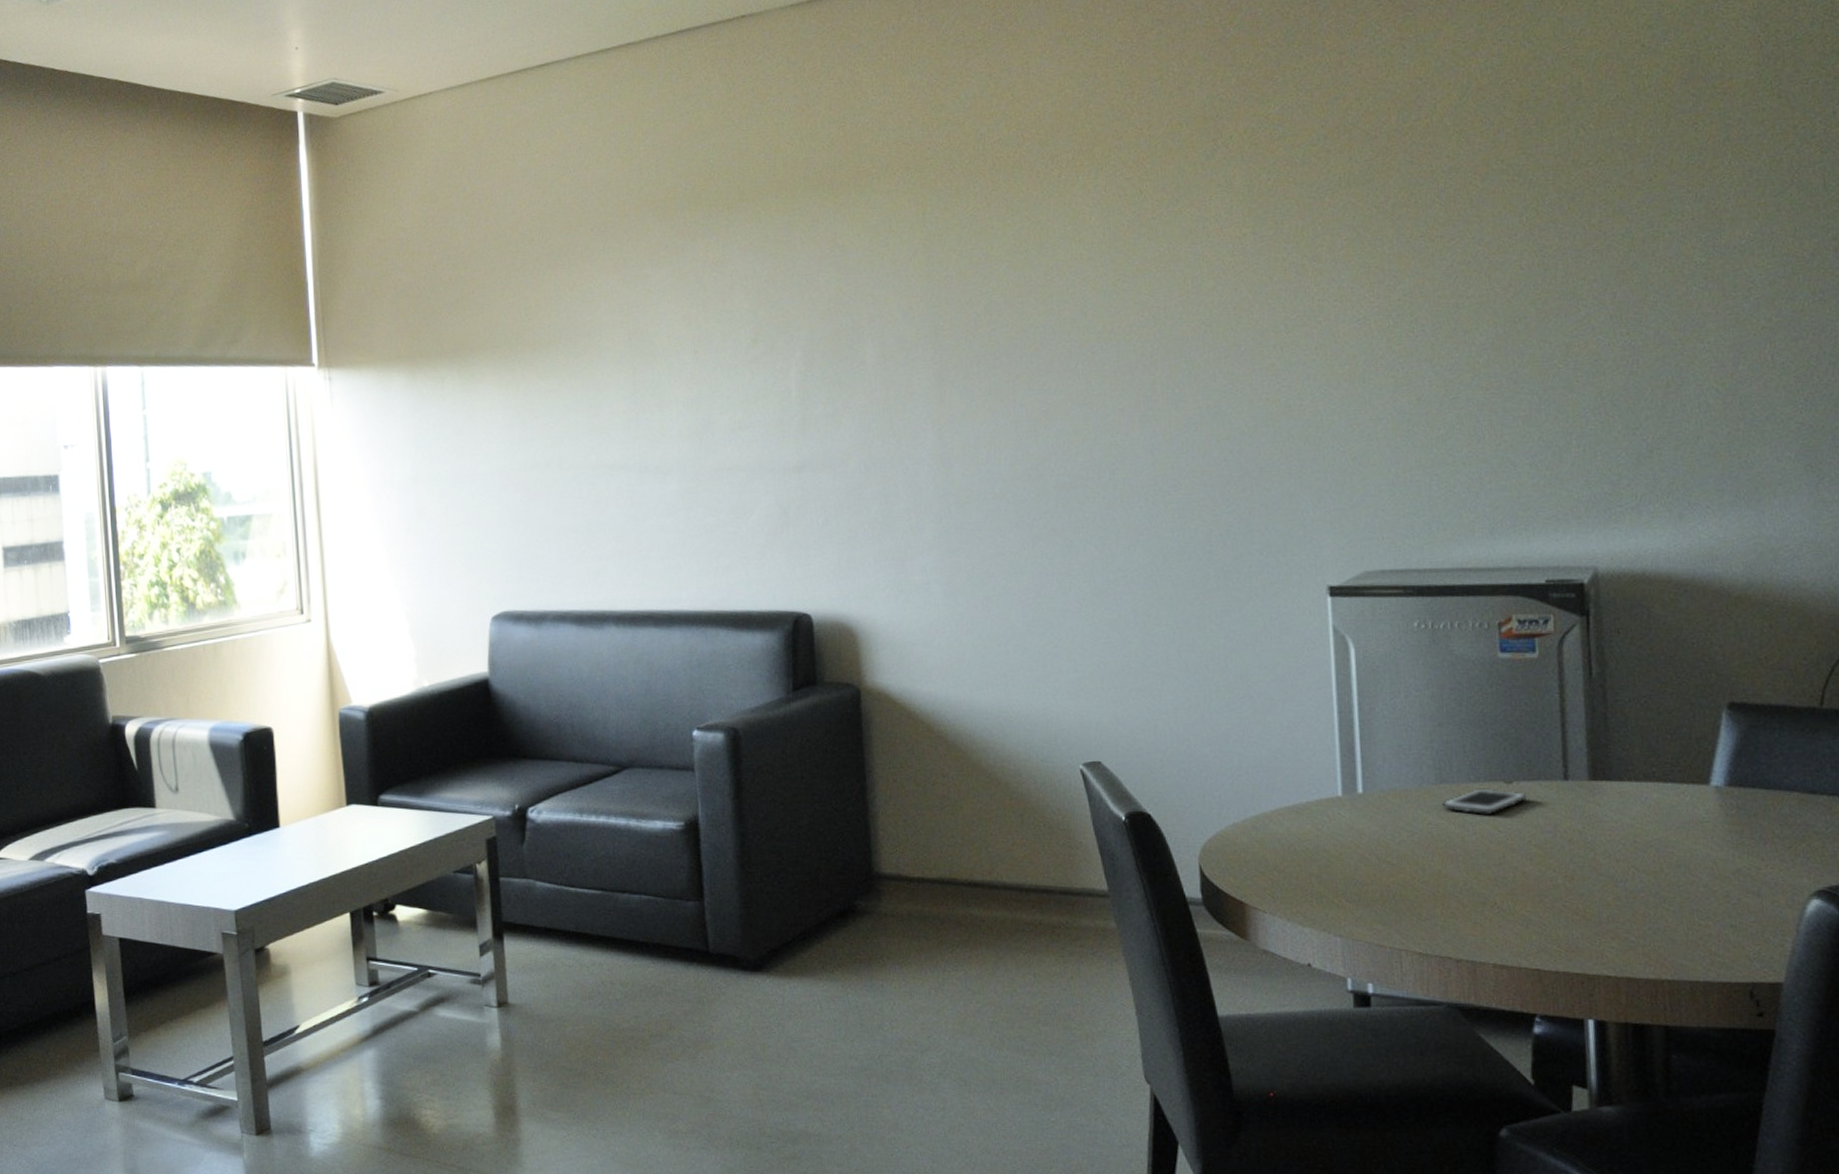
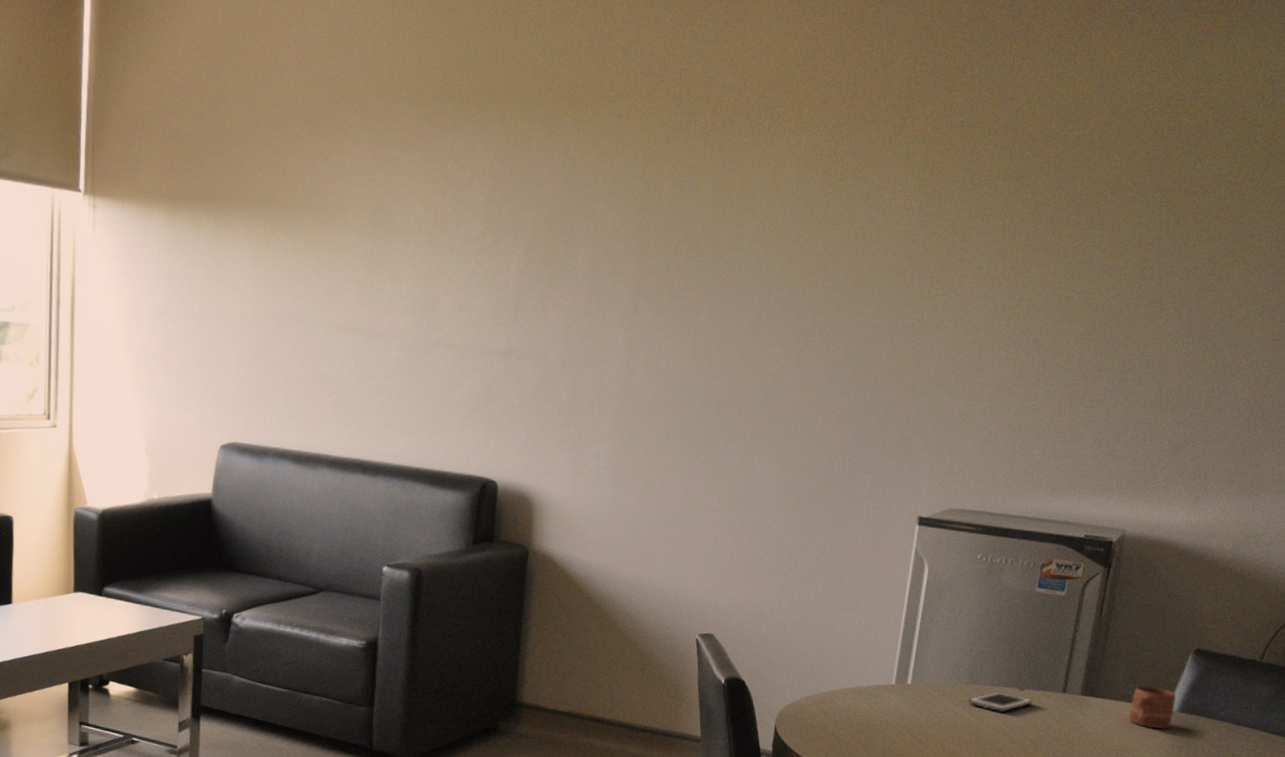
mug: none [1658,757,1720,813] -> present [1129,686,1177,729]

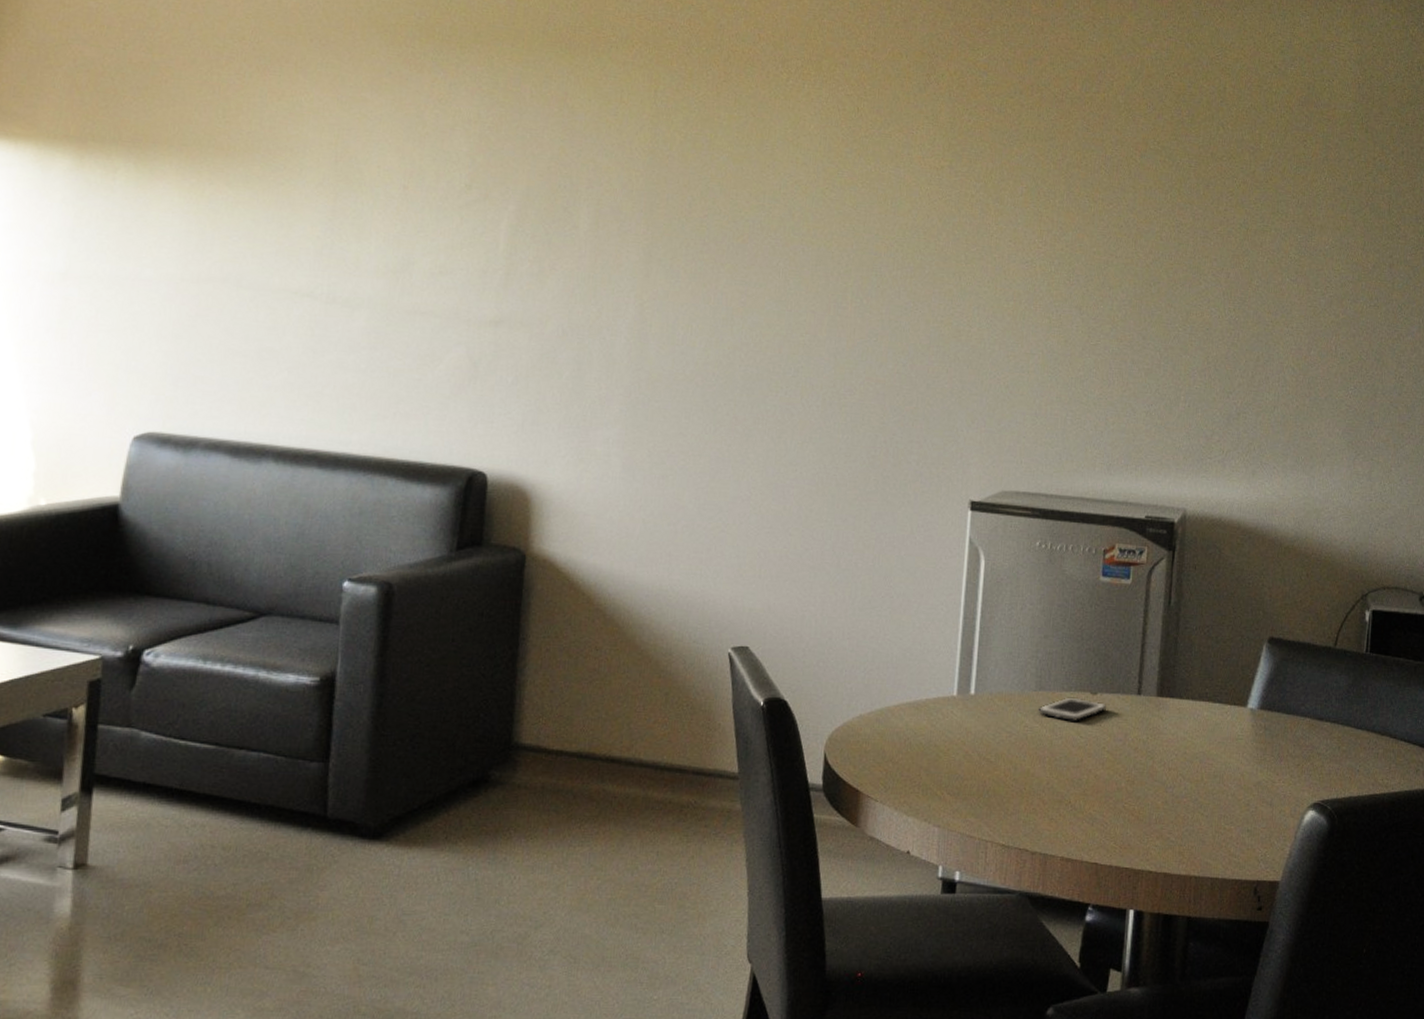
mug: present [1129,686,1177,729] -> none [1209,681,1255,730]

